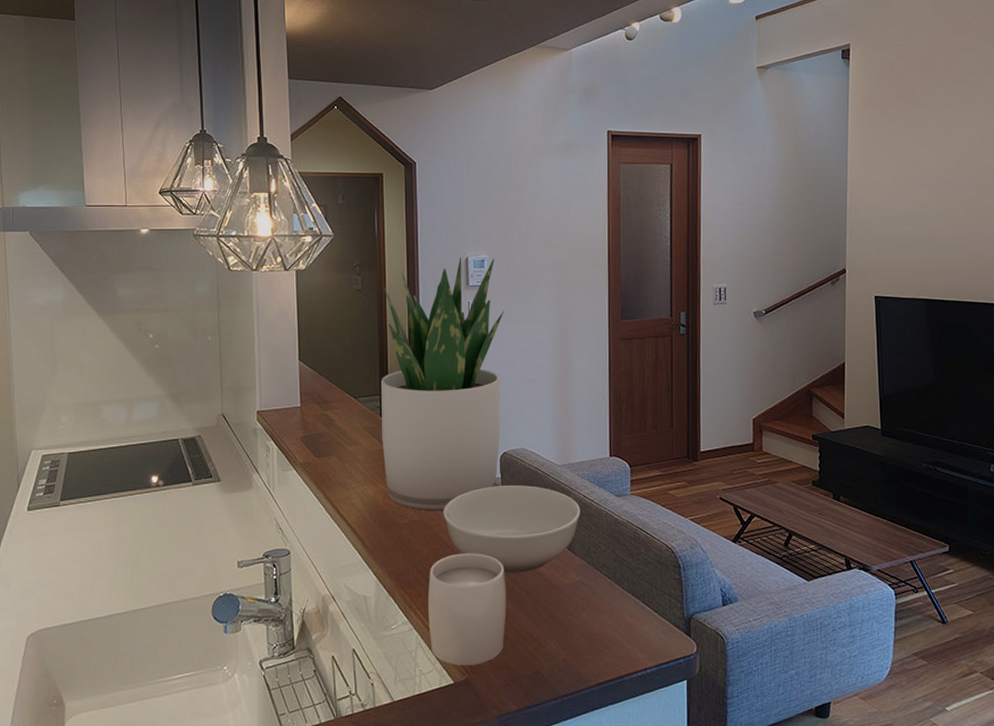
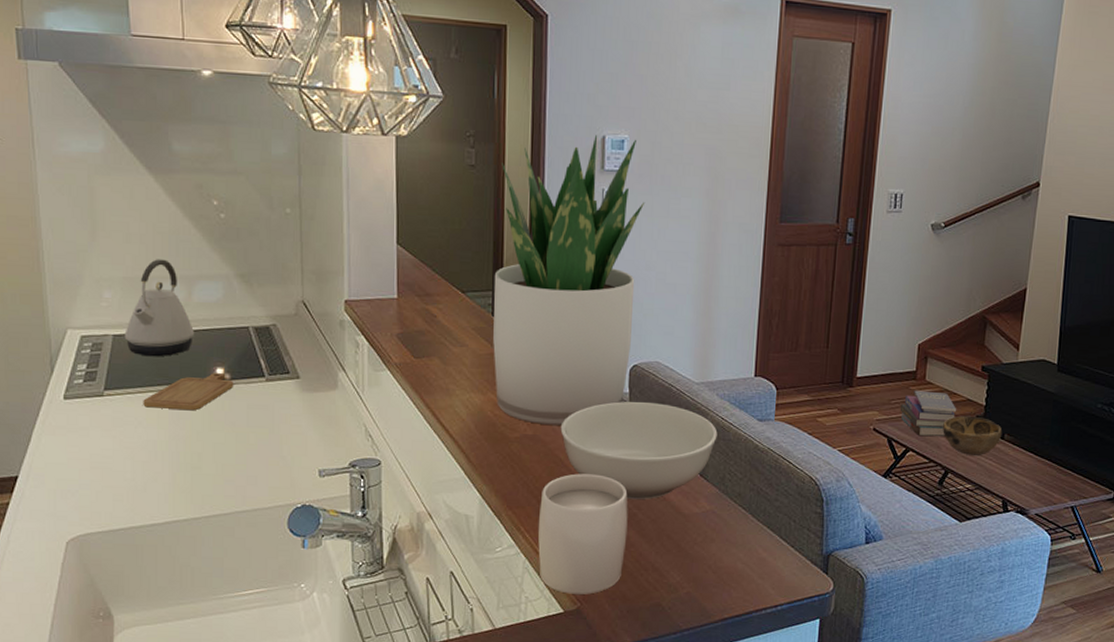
kettle: none [77,386,135,470] -> present [124,259,195,357]
chopping board: none [92,479,167,515] -> present [143,372,234,411]
books: none [743,460,794,503] -> present [901,390,957,437]
decorative bowl: none [783,481,838,519] -> present [943,415,1002,457]

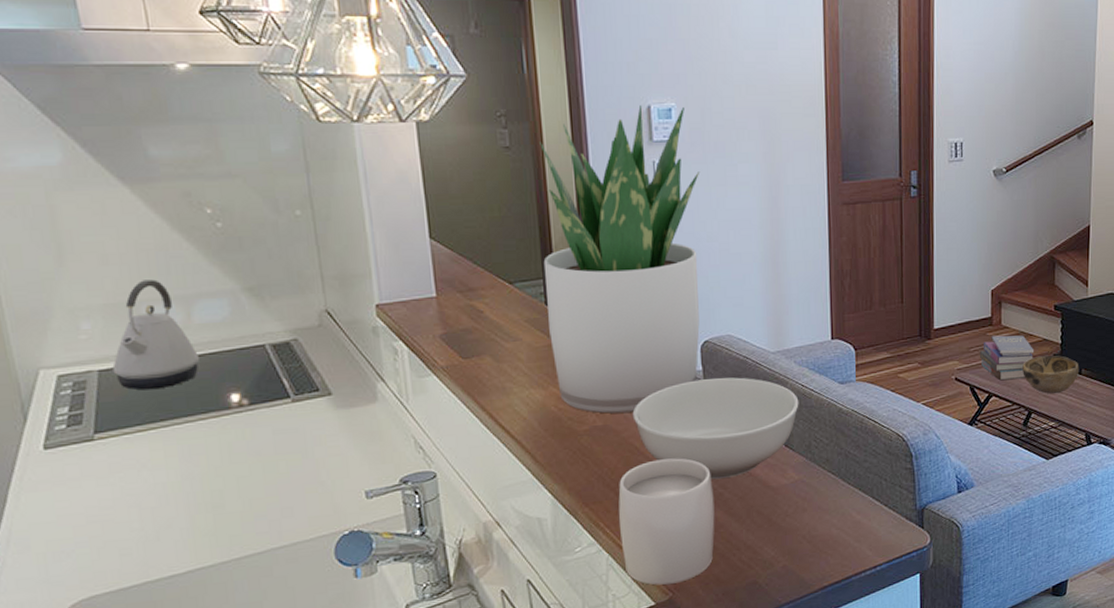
chopping board: present [143,372,234,411] -> none [144,398,255,447]

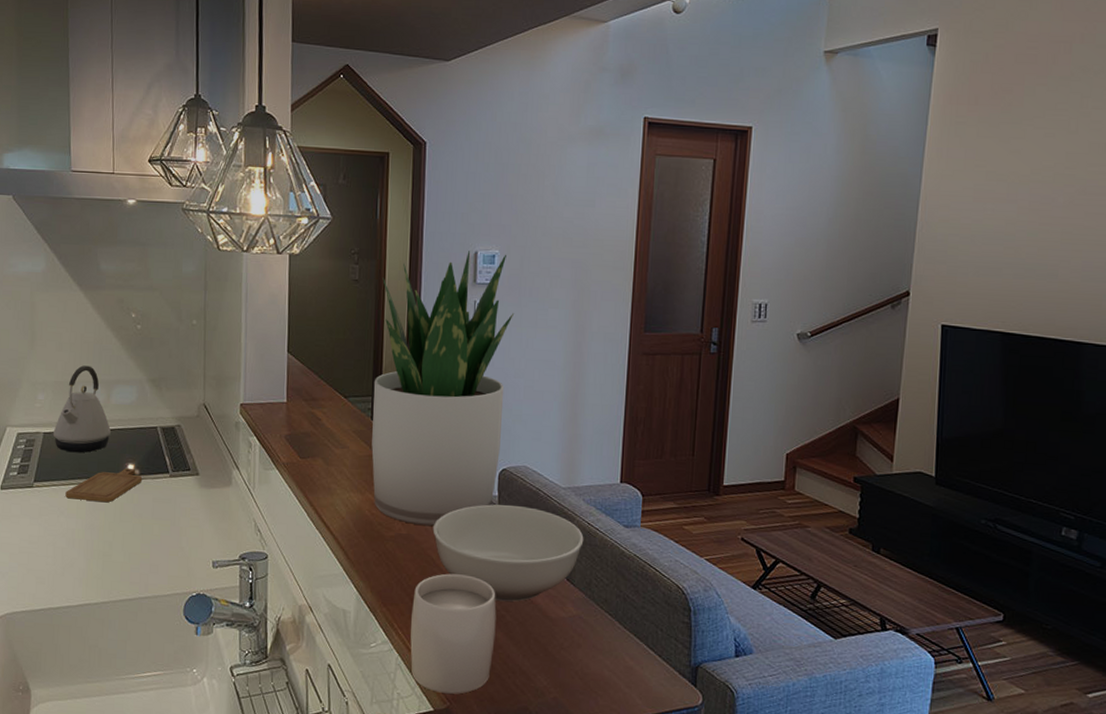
chopping board: none [144,398,255,447] -> present [65,468,143,503]
books: present [980,335,1035,381] -> none [769,500,829,549]
decorative bowl: present [1023,355,1079,394] -> none [814,528,878,571]

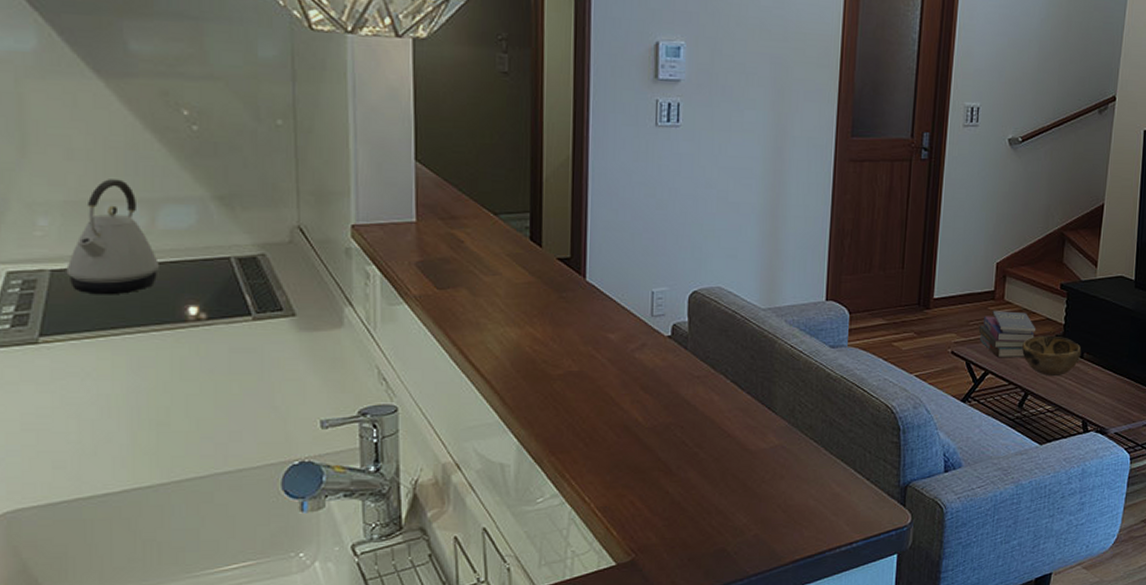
chopping board: present [65,468,143,503] -> none [92,311,212,358]
planter: present [371,251,515,526] -> none [531,41,705,359]
mug: present [410,573,497,694] -> none [585,412,689,545]
bowl: present [432,504,584,602] -> none [610,330,786,437]
books: none [769,500,829,549] -> present [979,310,1036,358]
decorative bowl: none [814,528,878,571] -> present [1022,335,1082,377]

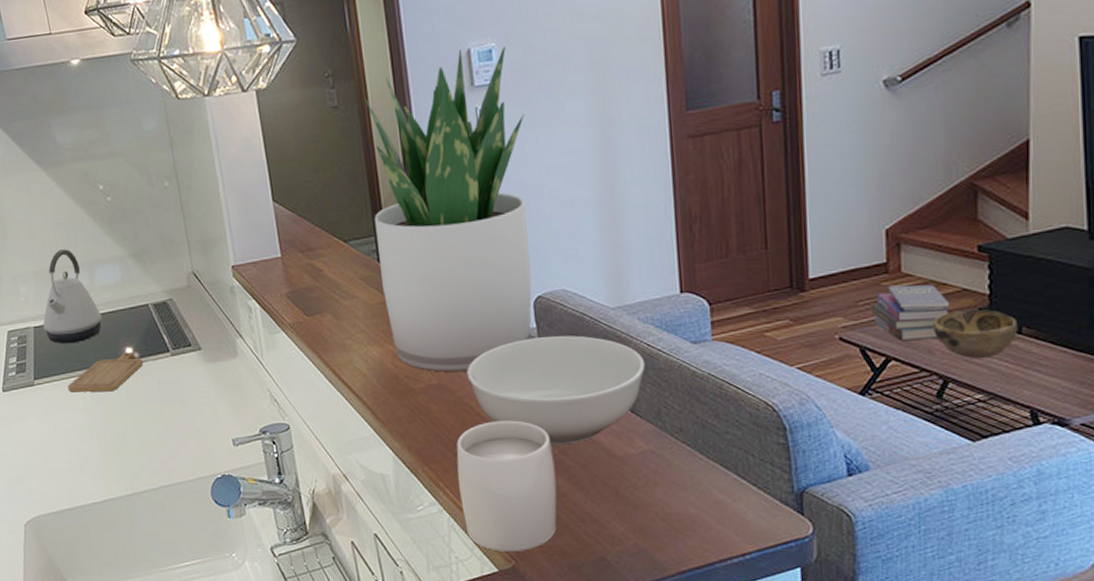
chopping board: none [92,311,212,358] -> present [68,352,144,393]
planter: none [531,41,705,359] -> present [365,45,532,372]
mug: none [585,412,689,545] -> present [456,420,557,552]
bowl: none [610,330,786,437] -> present [466,335,645,444]

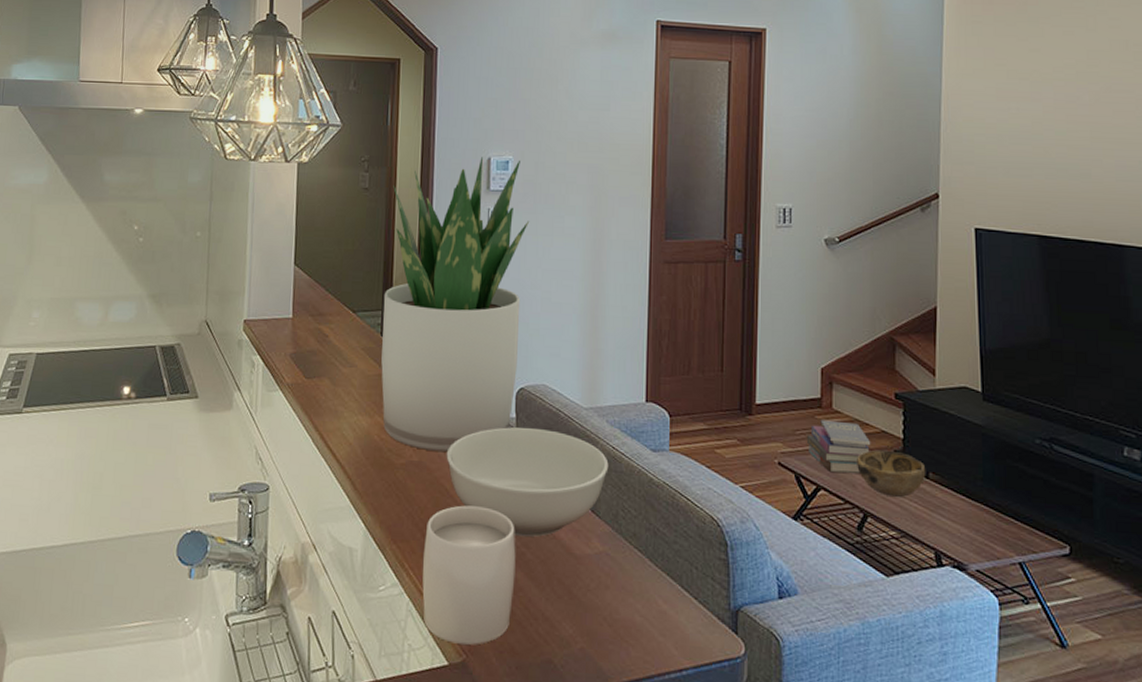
kettle: present [43,249,103,344] -> none [46,281,108,375]
chopping board: present [68,352,144,393] -> none [56,390,138,429]

